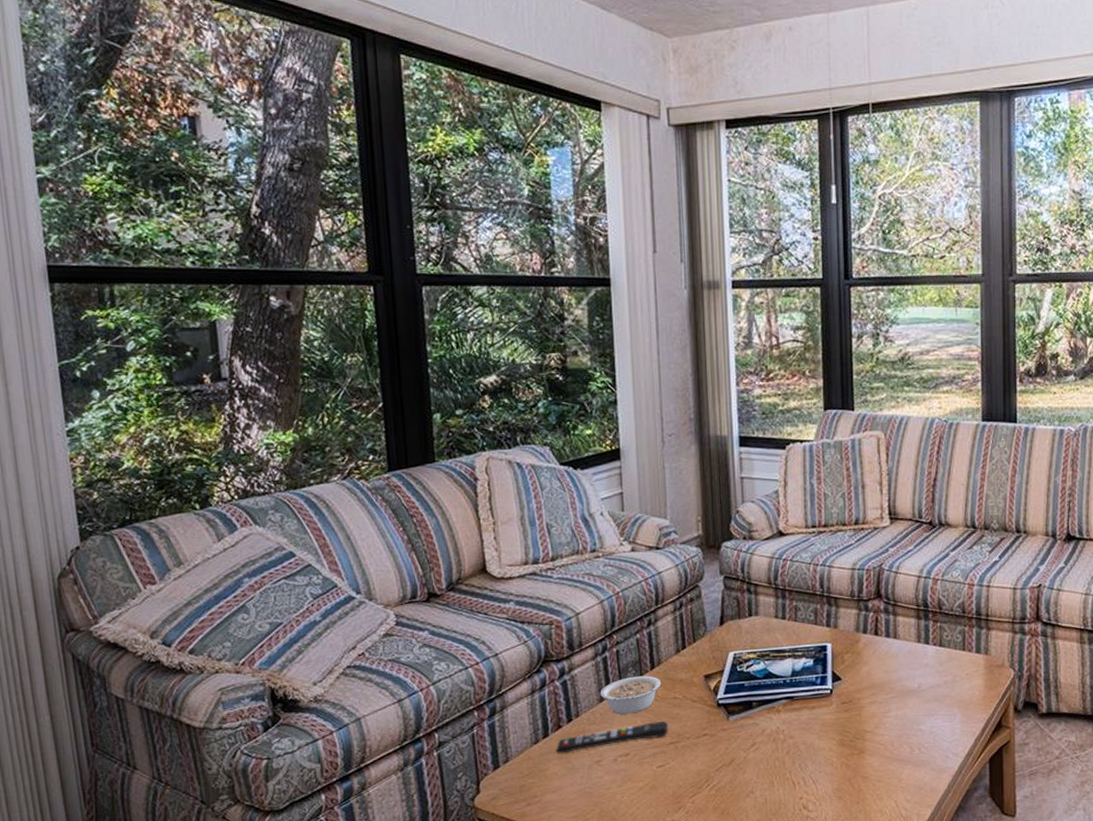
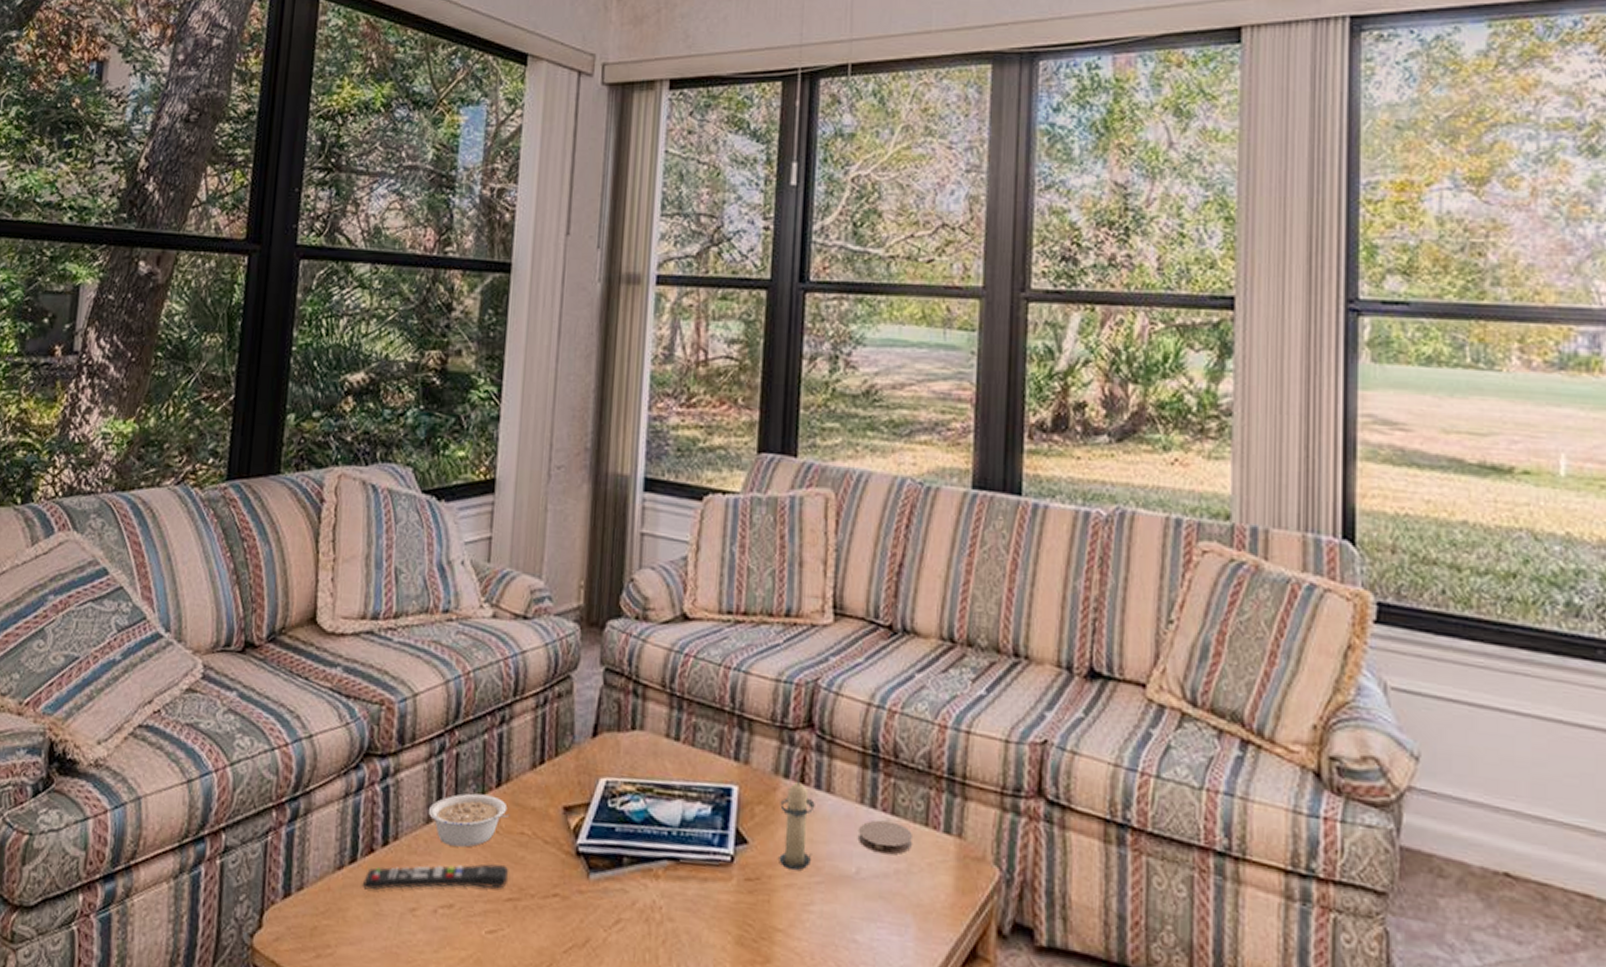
candle: none [862,632,887,692] -> present [779,777,815,870]
coaster: none [917,651,955,673] -> present [857,820,912,855]

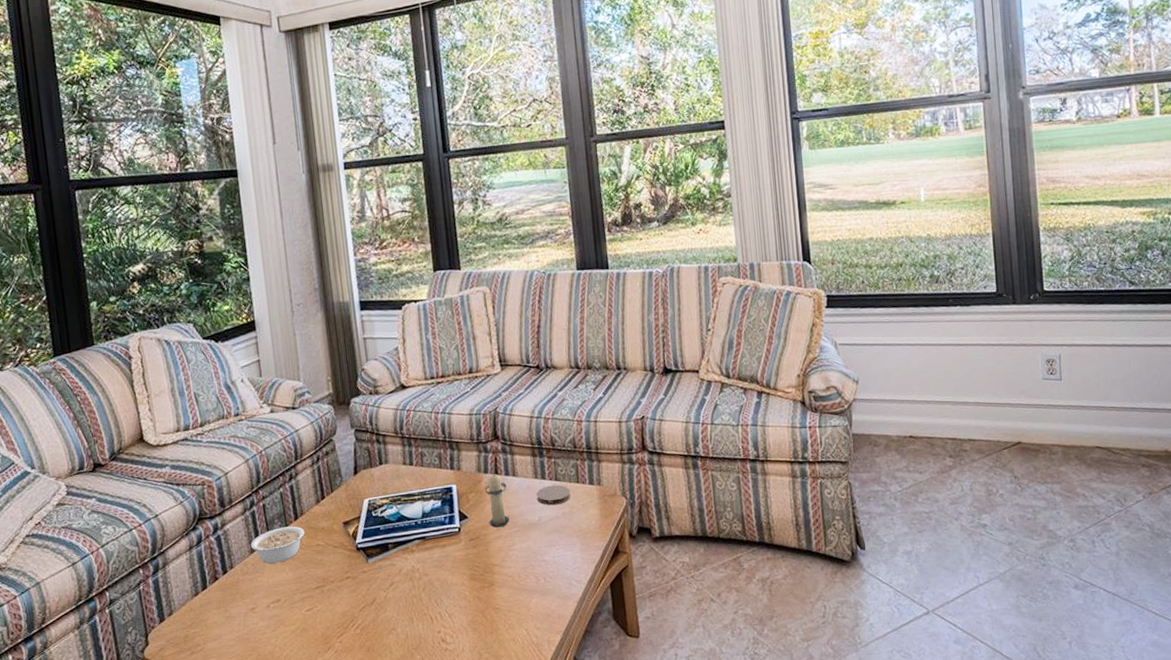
remote control: present [363,864,509,890] -> none [214,568,314,604]

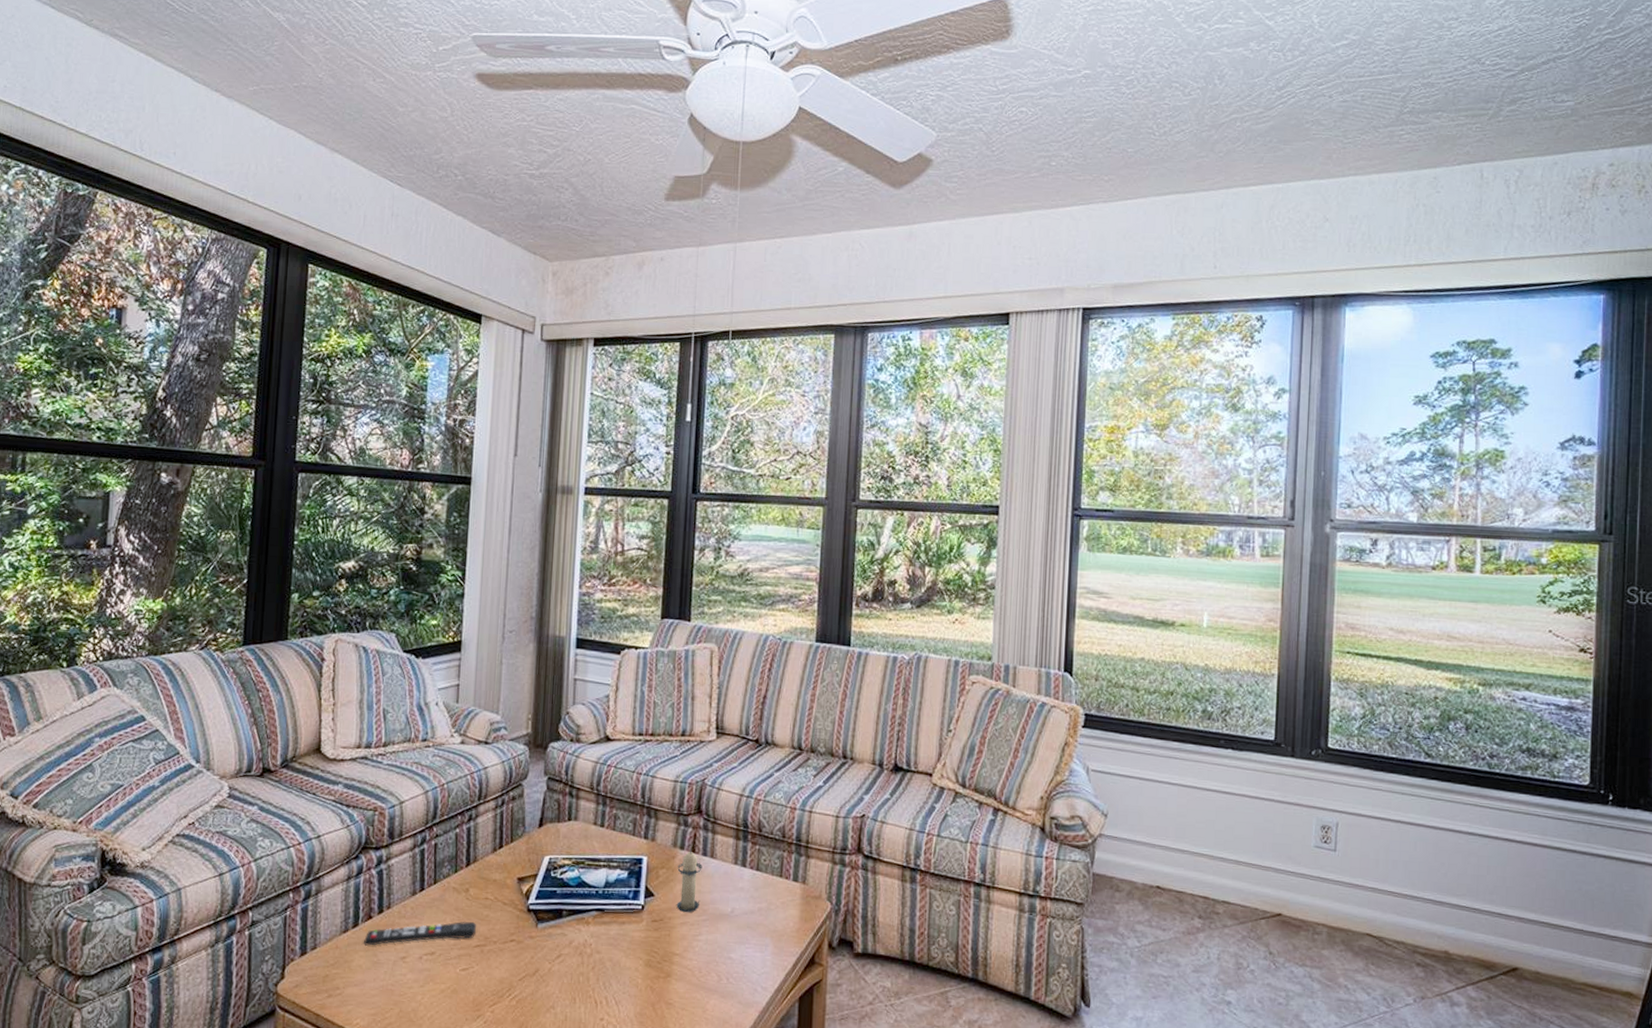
remote control: none [214,568,314,604] -> present [364,922,477,946]
legume: present [250,526,308,564] -> none [413,872,477,911]
coaster: present [536,485,571,506] -> none [732,875,771,898]

